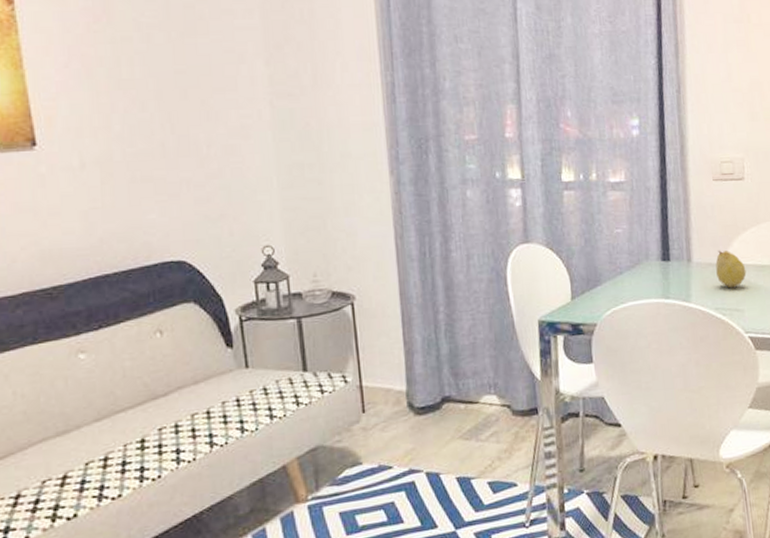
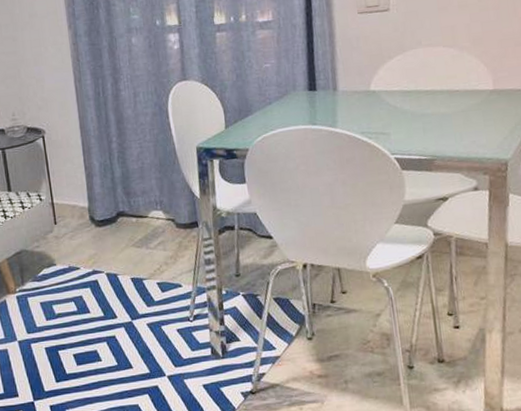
fruit: present [715,250,747,288] -> none [361,78,392,114]

